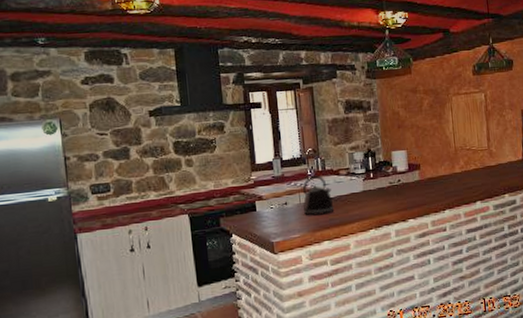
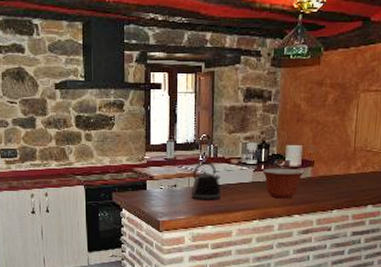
mixing bowl: none [371,173,413,205] -> present [262,168,305,199]

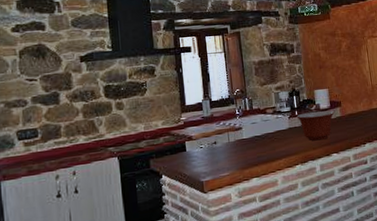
kettle: present [190,161,221,200] -> none [230,114,262,154]

